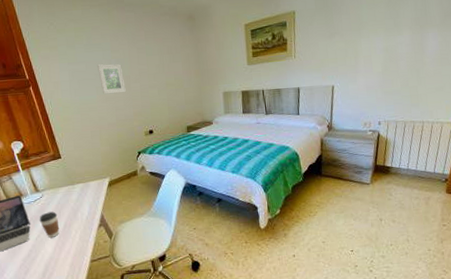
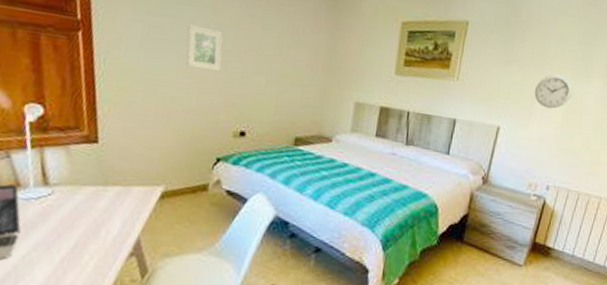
coffee cup: present [39,211,60,238] -> none [35,219,69,260]
wall clock: none [356,34,388,63] -> present [534,74,573,109]

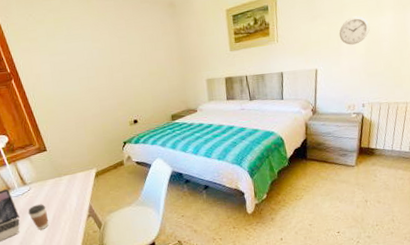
coffee cup: none [35,219,69,260] -> present [28,204,49,230]
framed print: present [186,24,223,72] -> none [79,54,109,86]

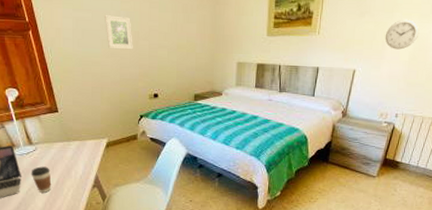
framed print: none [79,54,109,86] -> present [105,15,133,50]

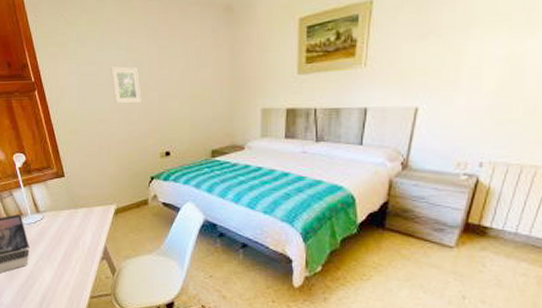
coffee cup: present [31,166,52,193] -> none [38,236,59,265]
wall clock: present [385,19,420,50] -> none [458,35,511,77]

